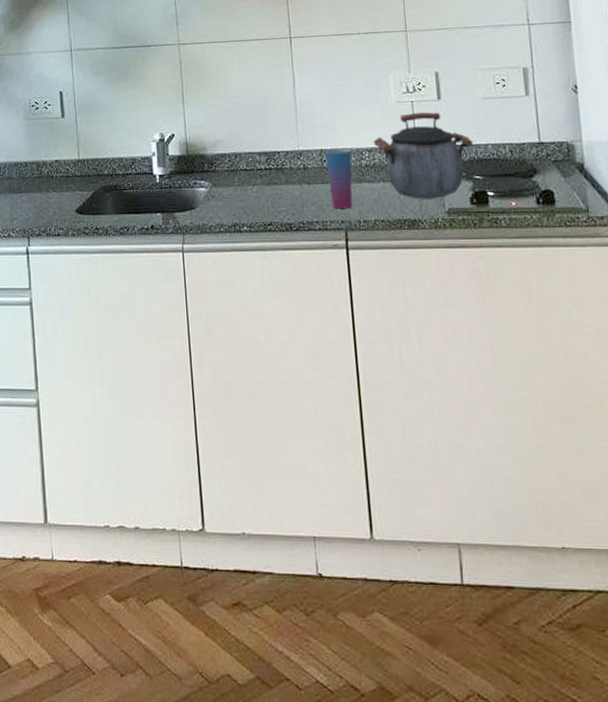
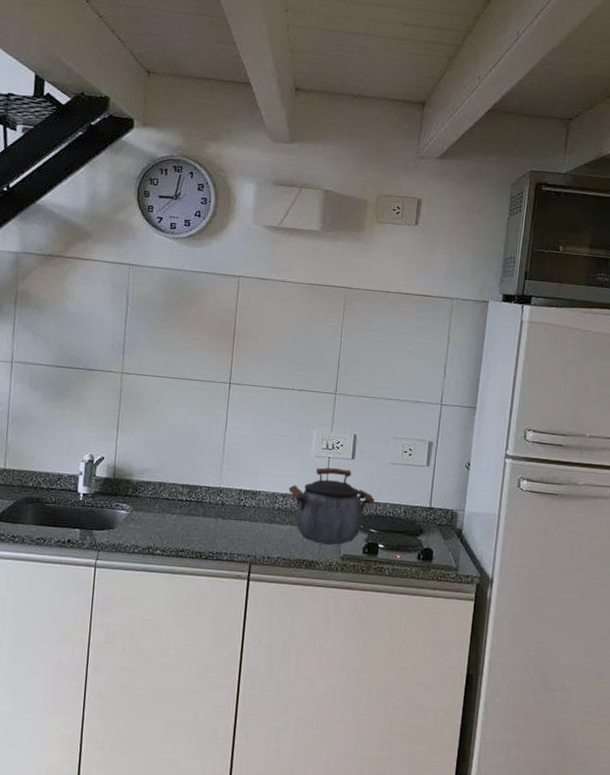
cup: present [325,148,353,209] -> none [241,489,268,545]

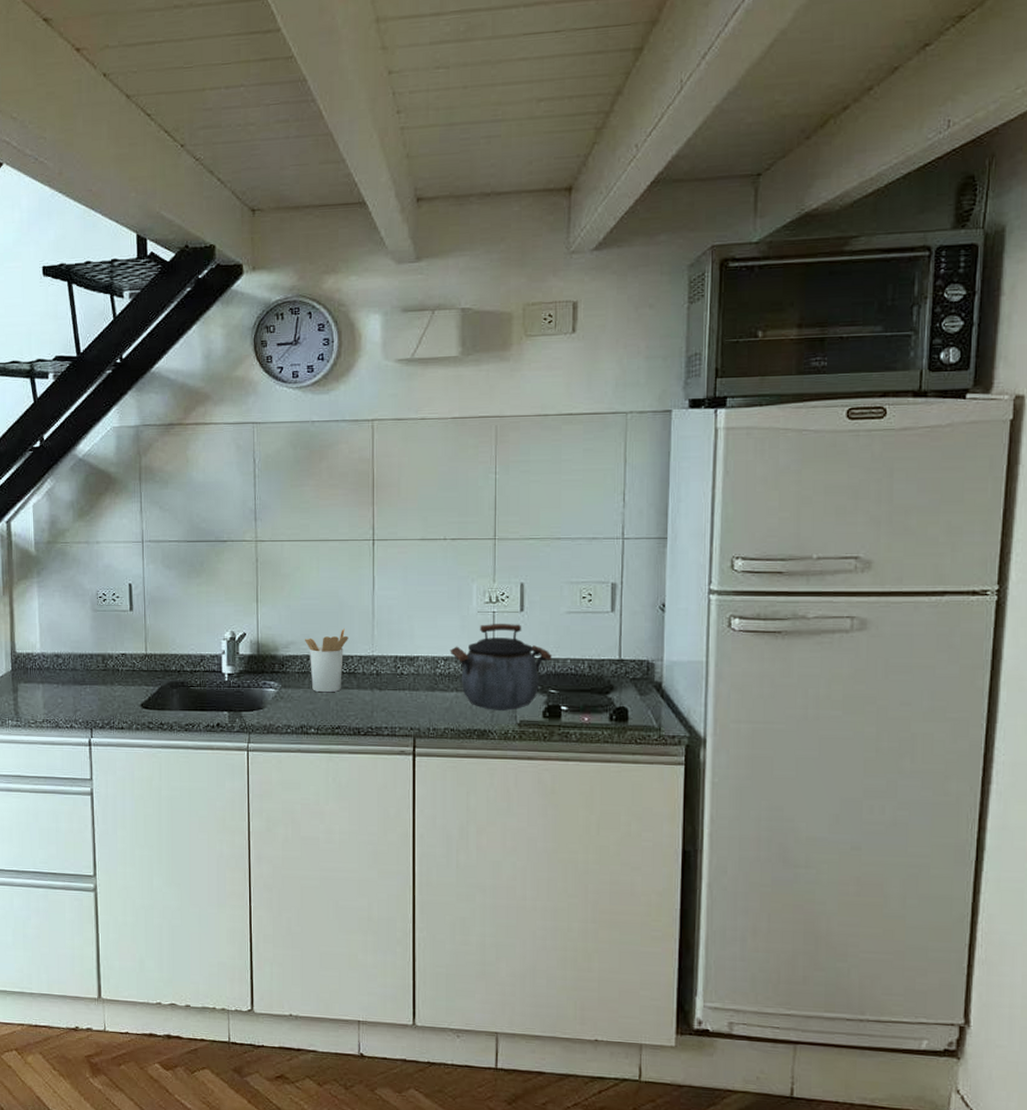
utensil holder: none [159,460,199,518] -> present [305,628,348,693]

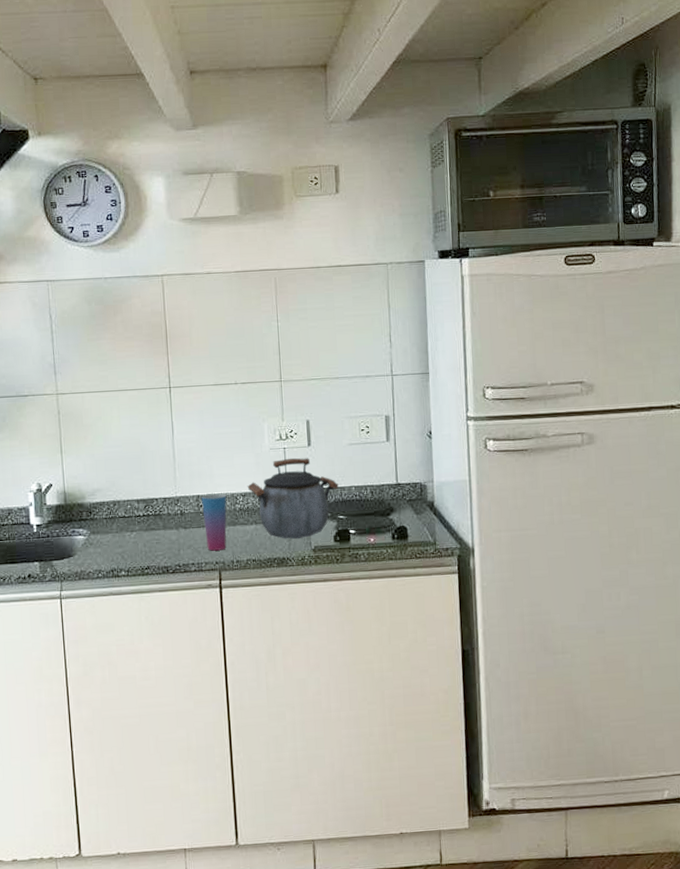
utensil holder: present [305,628,348,693] -> none [110,472,152,536]
cup: none [400,655,427,716] -> present [201,493,227,551]

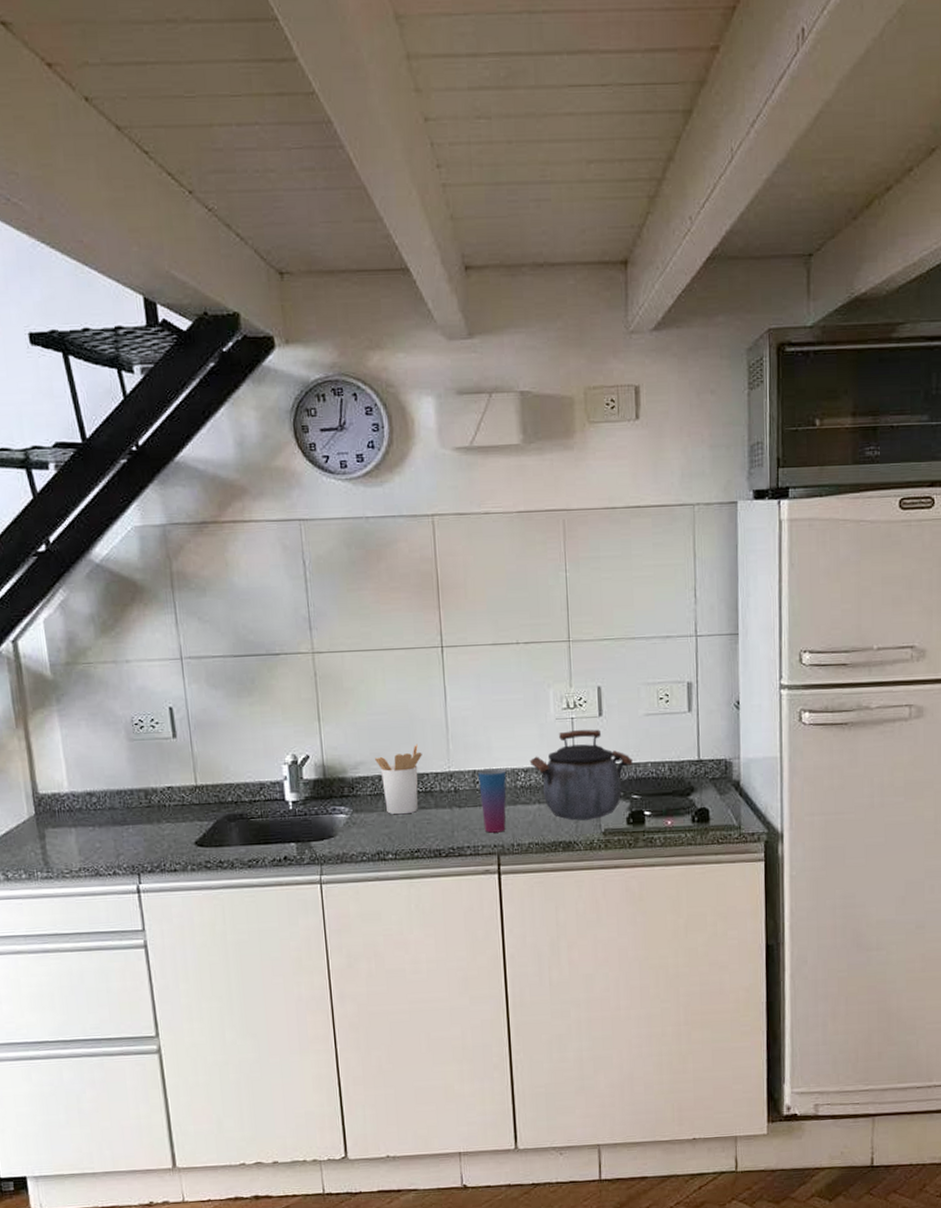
utensil holder: none [110,472,152,536] -> present [375,744,422,815]

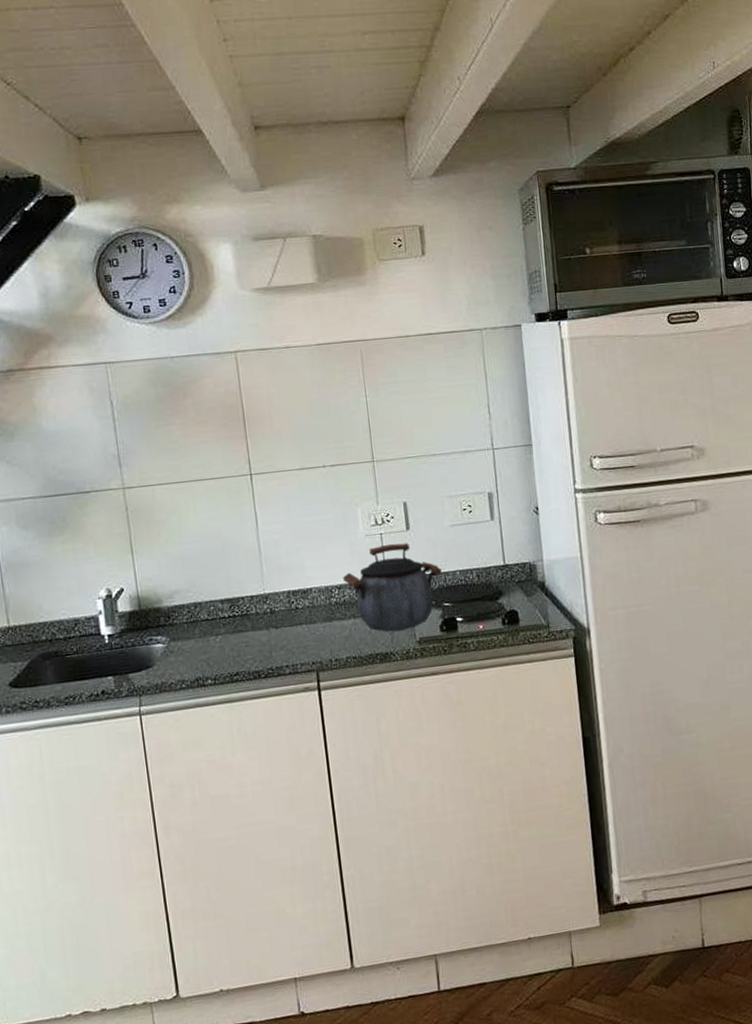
utensil holder: present [375,744,422,815] -> none [190,569,237,640]
cup: present [478,768,507,833] -> none [292,587,323,651]

